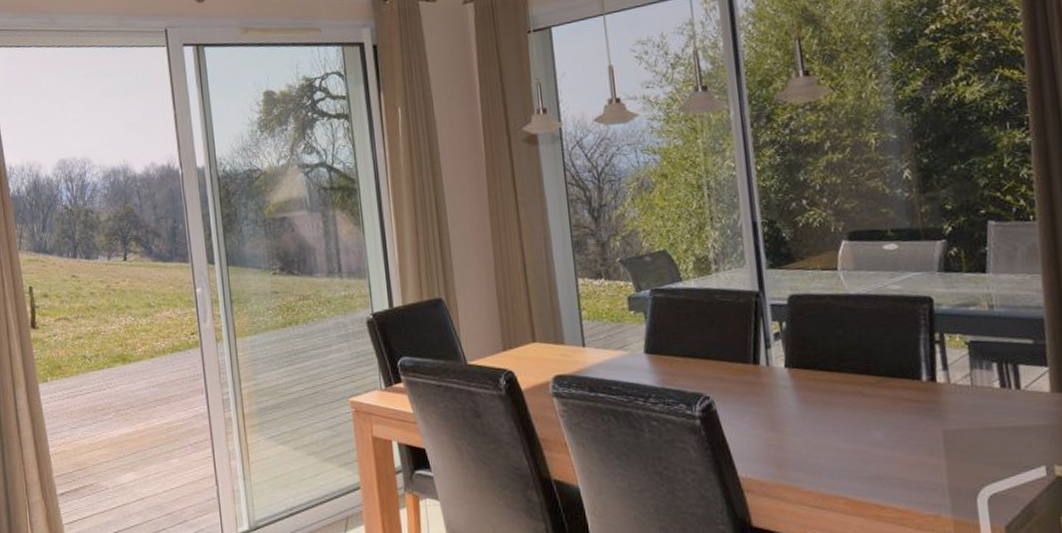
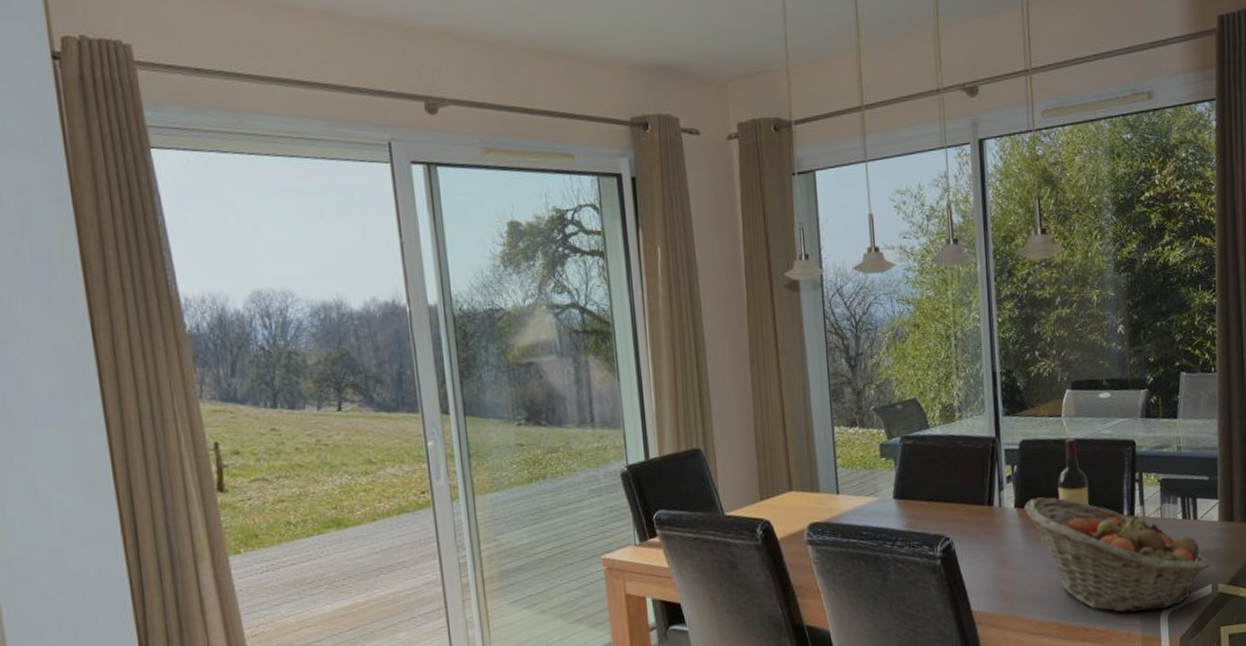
fruit basket: none [795,357,1041,493] -> present [1023,497,1209,613]
wine bottle: none [836,293,877,368] -> present [1057,438,1089,506]

